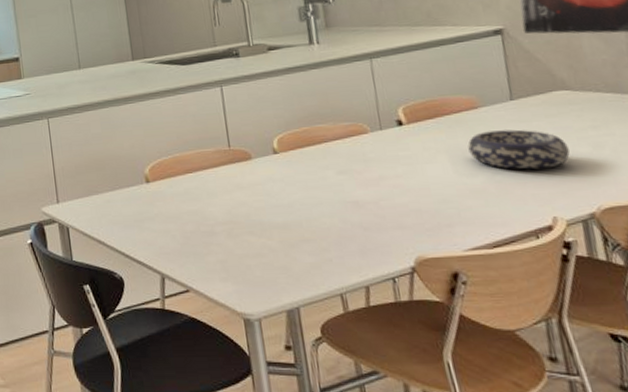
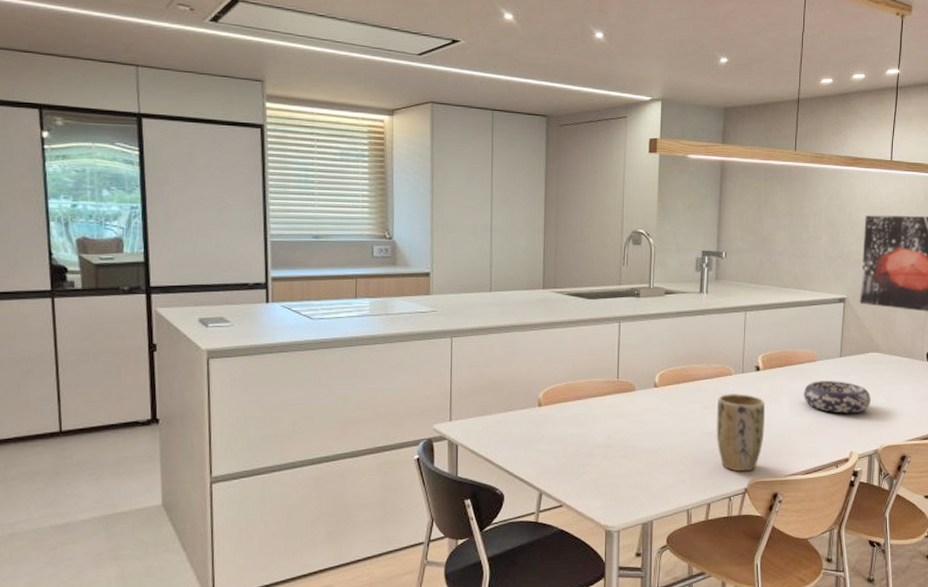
plant pot: none [355,153,426,247] -> present [716,393,766,472]

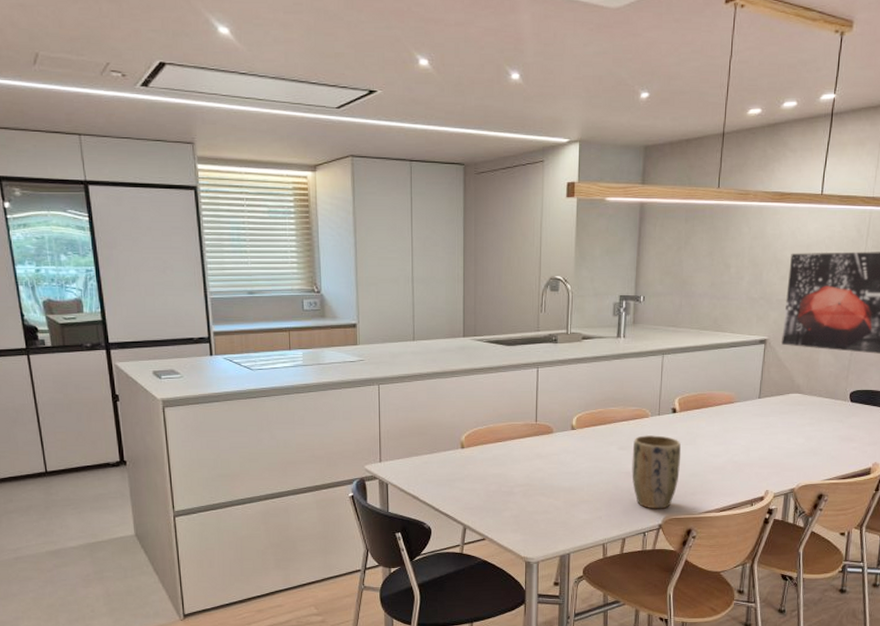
decorative bowl: present [803,381,871,414] -> none [720,422,789,454]

